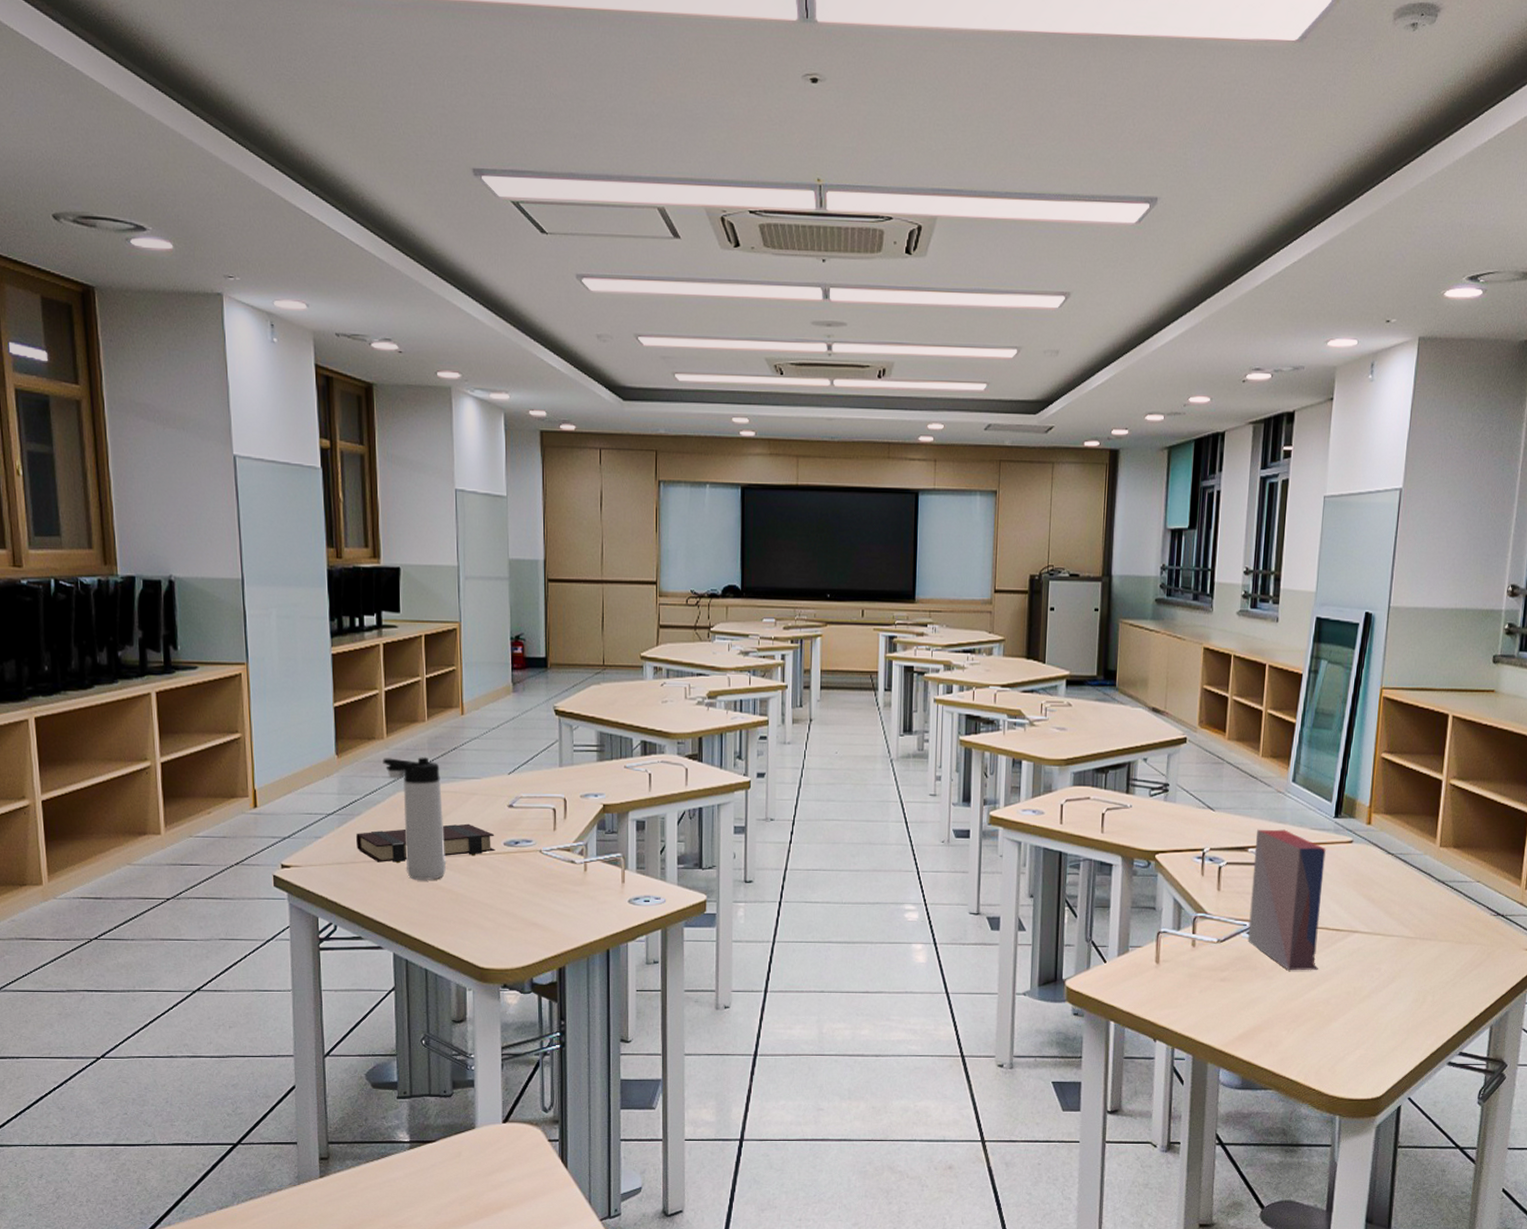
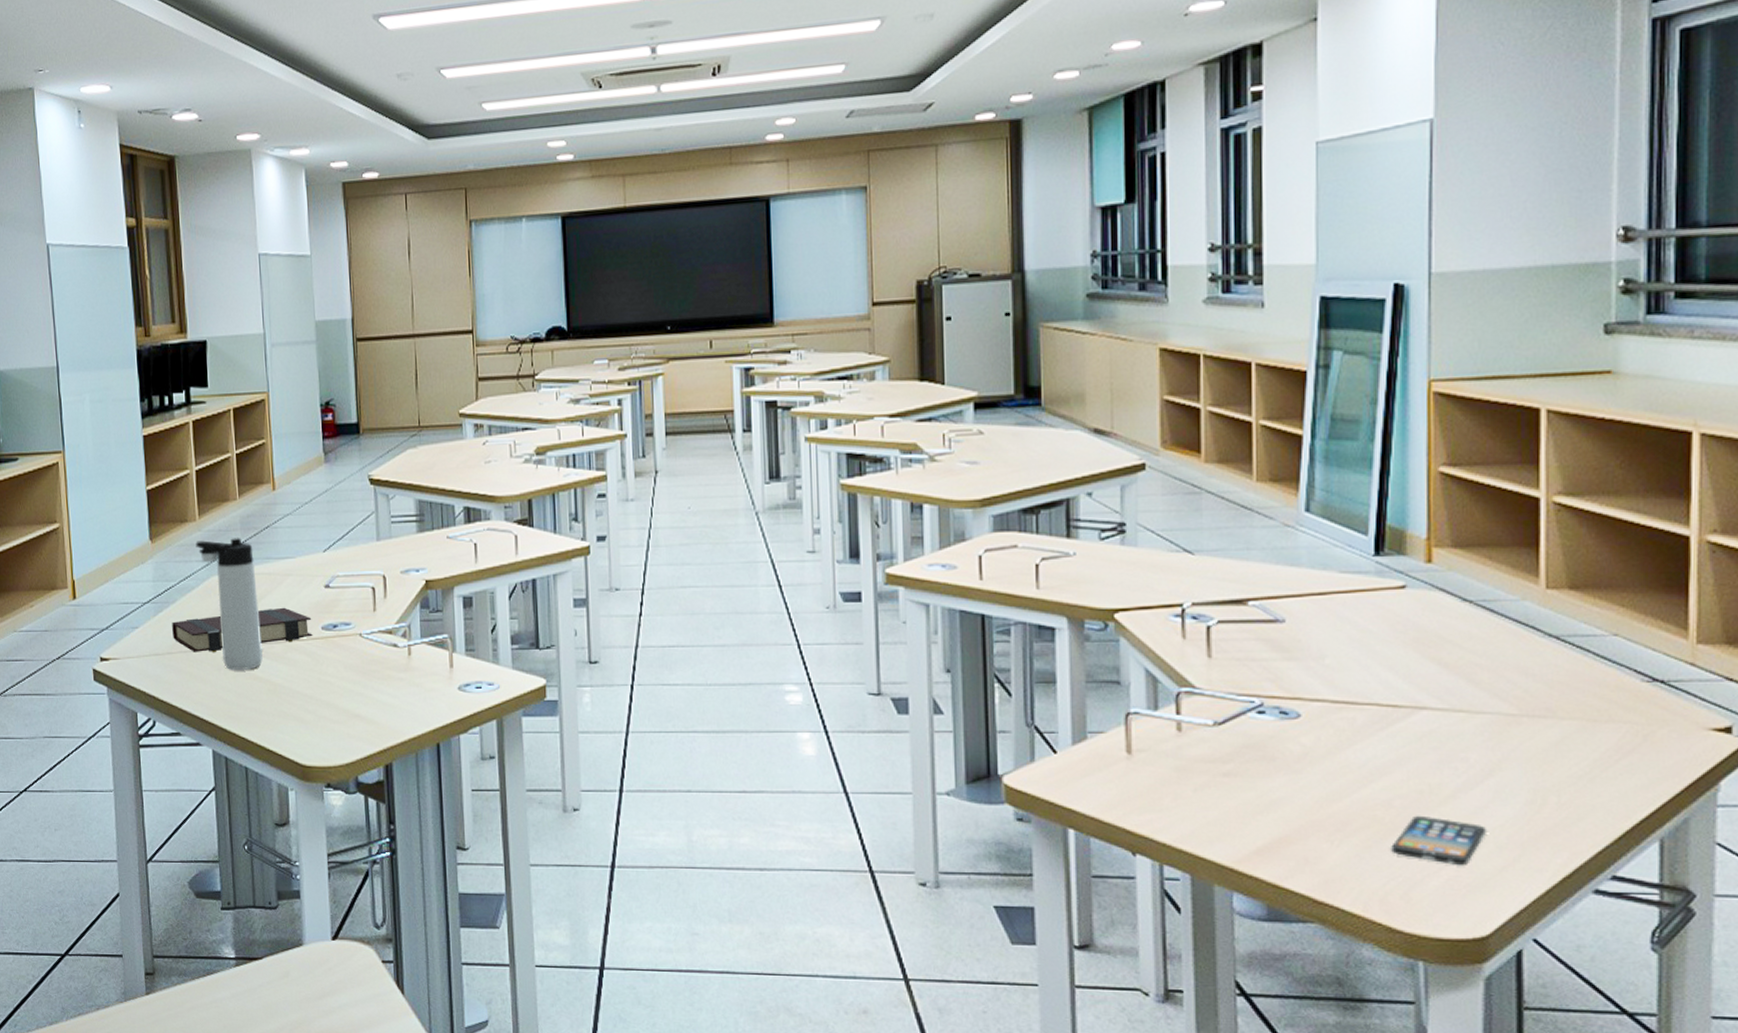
book: present [1248,829,1326,970] -> none [1257,574,1370,761]
smartphone: none [1325,1010,1388,1047] -> present [1390,815,1487,866]

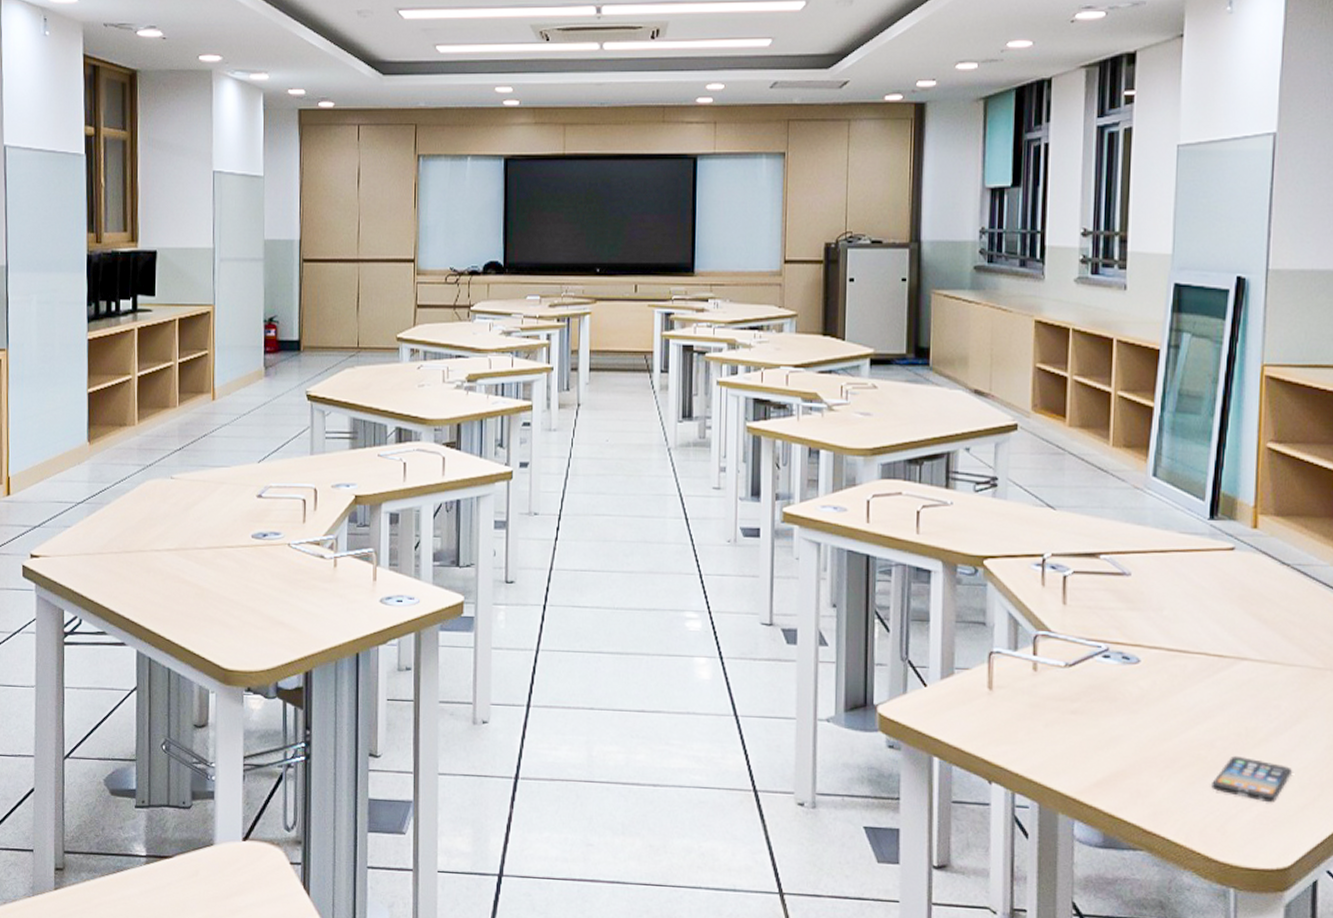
book: present [172,607,313,653] -> none [104,514,243,556]
thermos bottle: present [195,538,263,670] -> none [133,444,192,573]

